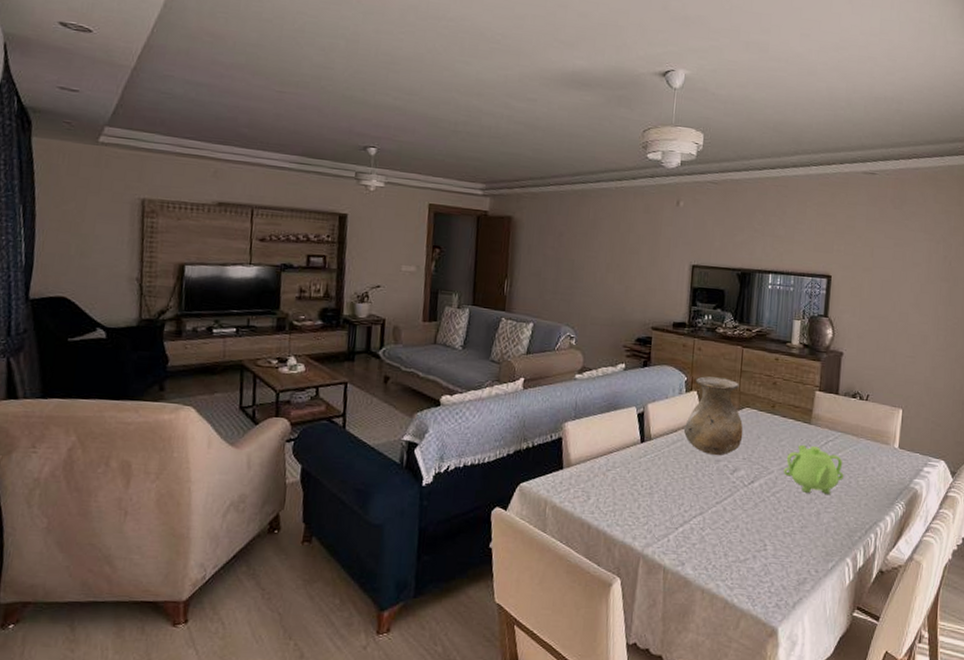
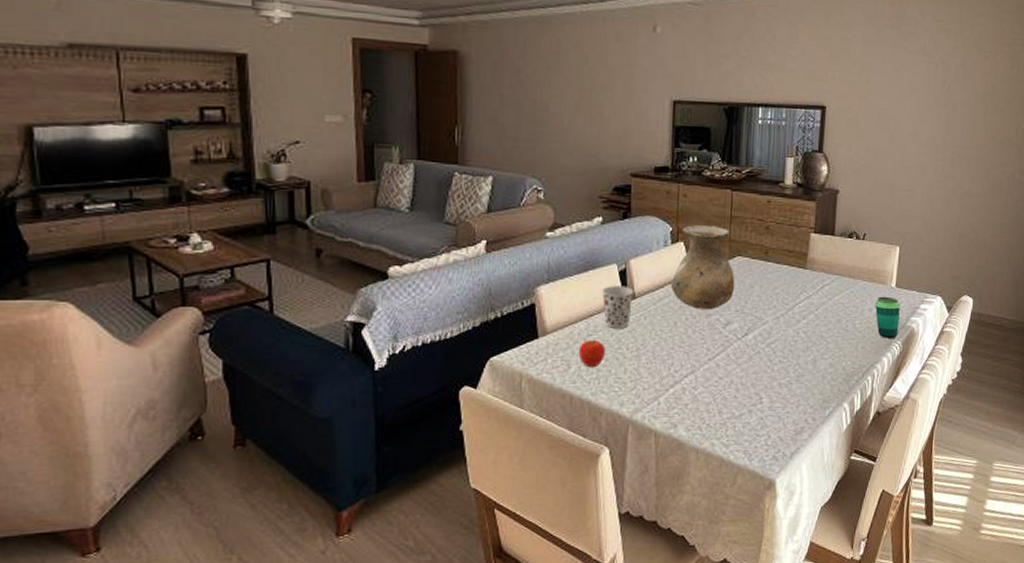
fruit: none [597,474,622,501] -> present [578,339,605,368]
cup: none [621,426,650,466] -> present [602,286,634,328]
teapot: present [784,444,844,494] -> none [779,291,840,340]
cup: none [877,456,905,498] -> present [874,296,902,338]

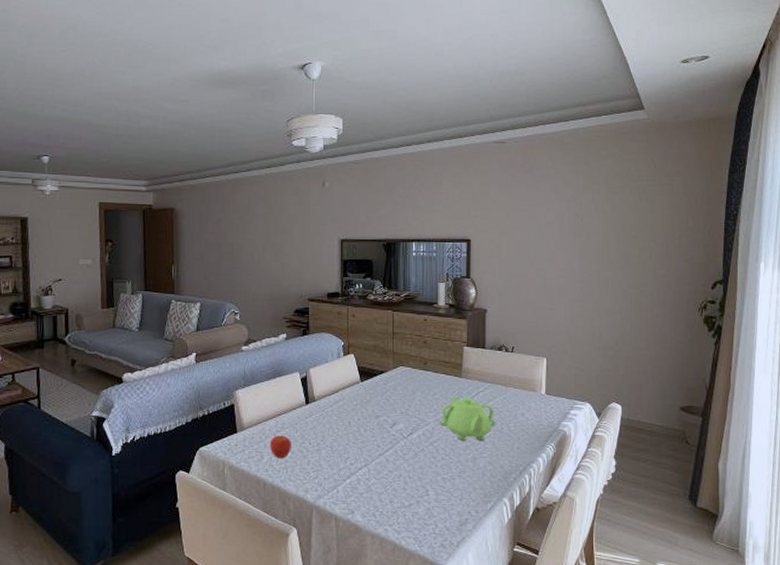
cup: present [602,286,634,328] -> none [287,390,314,426]
vase: present [670,225,735,310] -> none [344,340,399,412]
teapot: none [779,291,840,340] -> present [440,396,496,441]
cup: present [874,296,902,338] -> none [526,402,552,440]

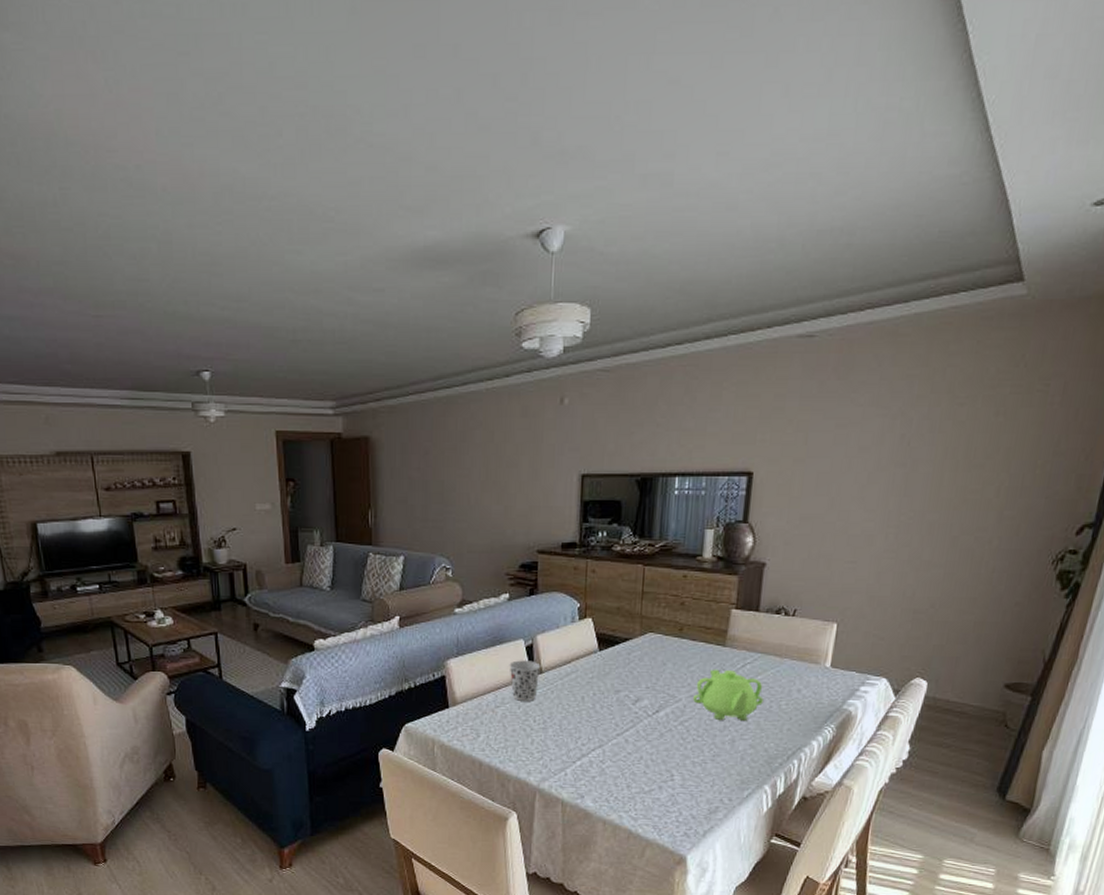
fruit: present [269,434,291,459] -> none [486,710,513,738]
cup: none [287,390,314,426] -> present [509,660,541,701]

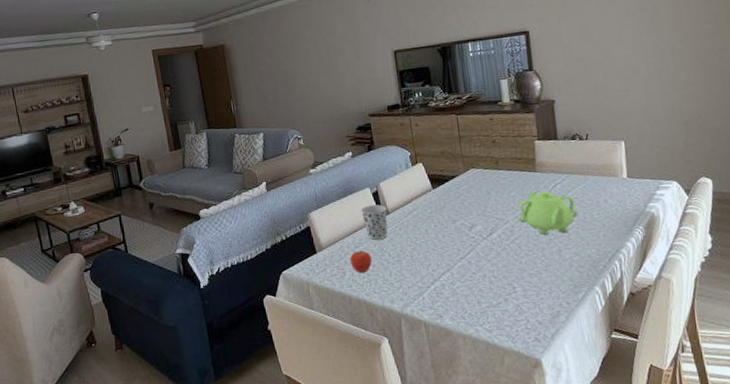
fruit: none [486,710,513,738] -> present [349,249,372,274]

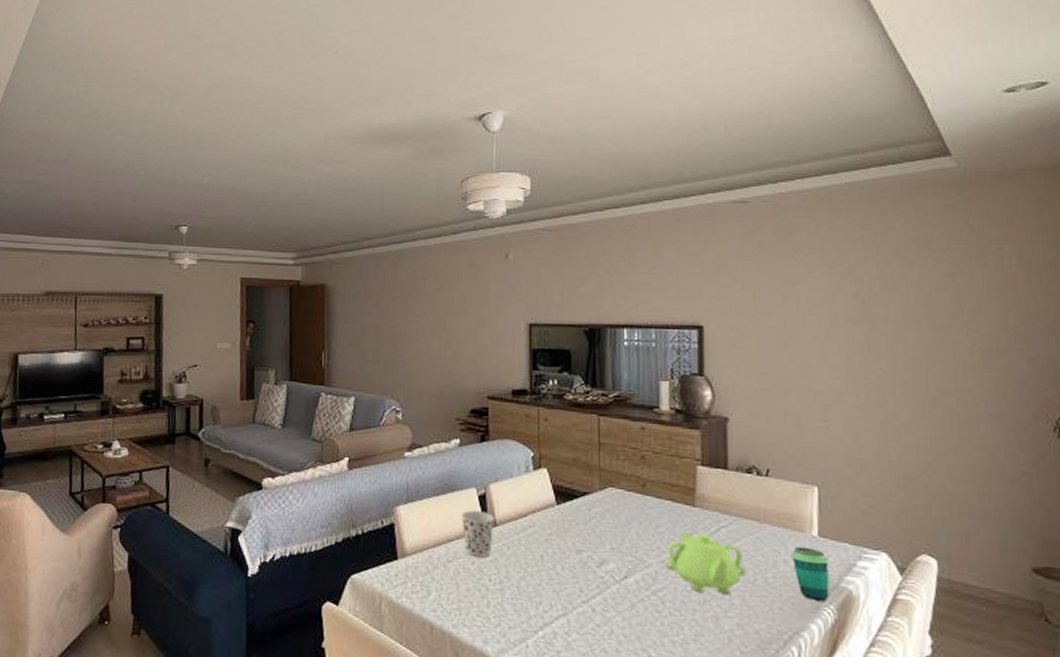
fruit: present [349,249,372,274] -> none [438,565,466,597]
cup: none [608,187,639,225] -> present [790,546,830,601]

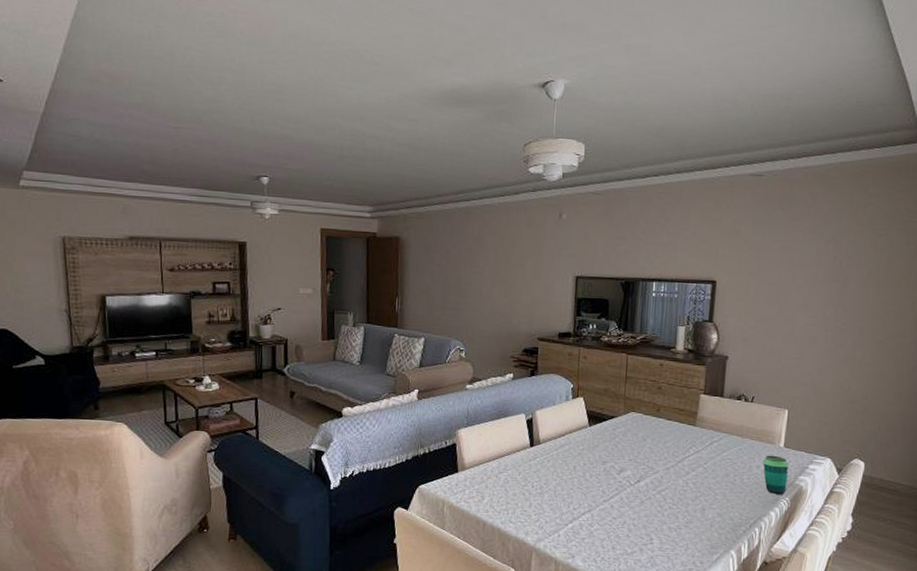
cup: present [461,510,495,557] -> none [511,432,539,469]
teapot: present [665,531,746,594] -> none [669,445,728,492]

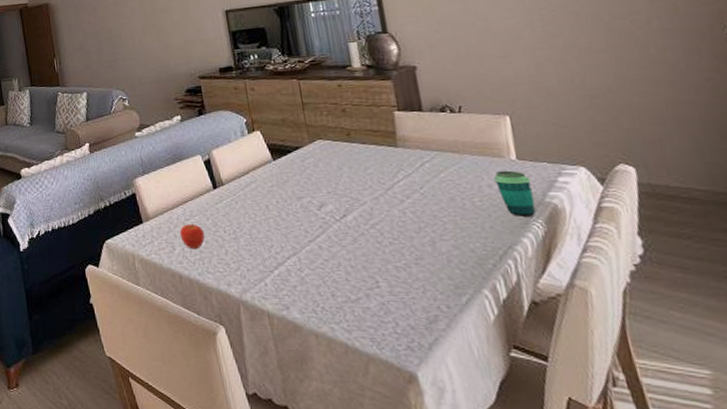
fruit: none [491,476,514,501] -> present [179,223,205,250]

